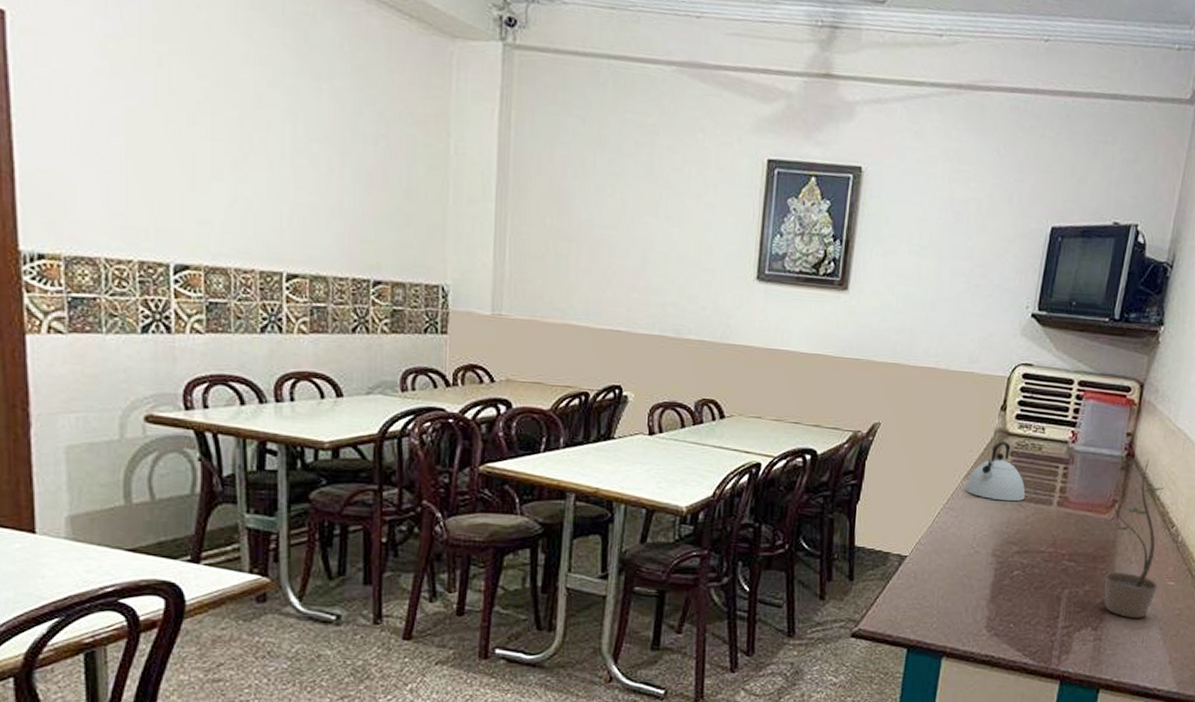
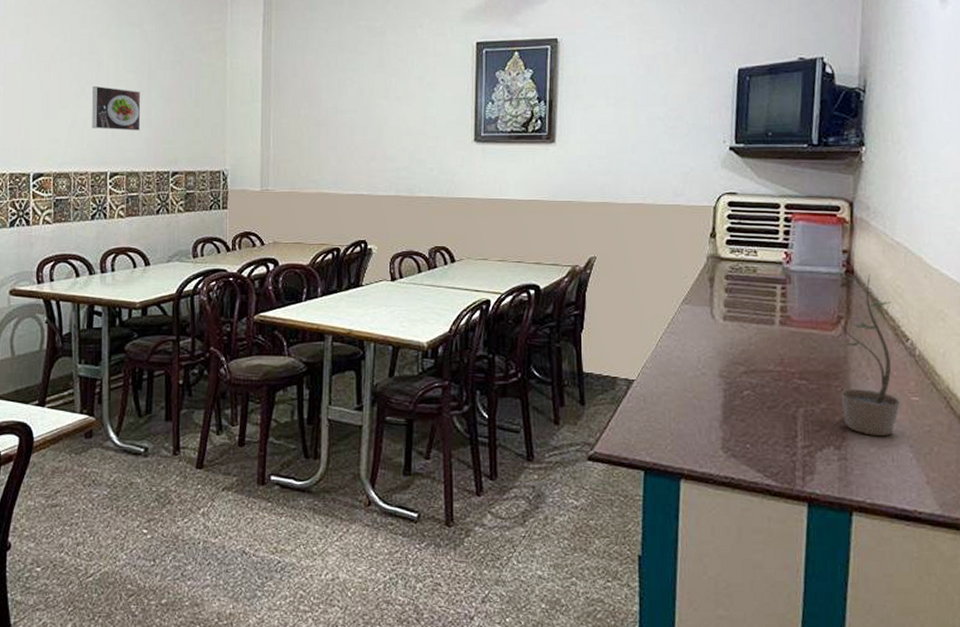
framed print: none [259,153,330,222] -> present [92,85,141,131]
kettle: present [965,441,1026,502] -> none [684,267,746,323]

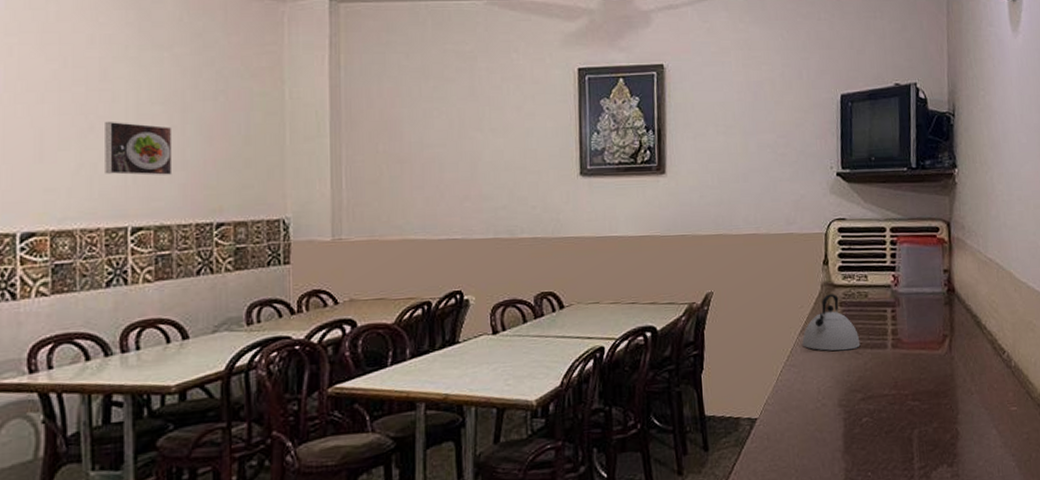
kettle: none [684,267,746,323] -> present [802,294,861,351]
potted plant: present [838,274,900,436] -> none [943,292,1002,449]

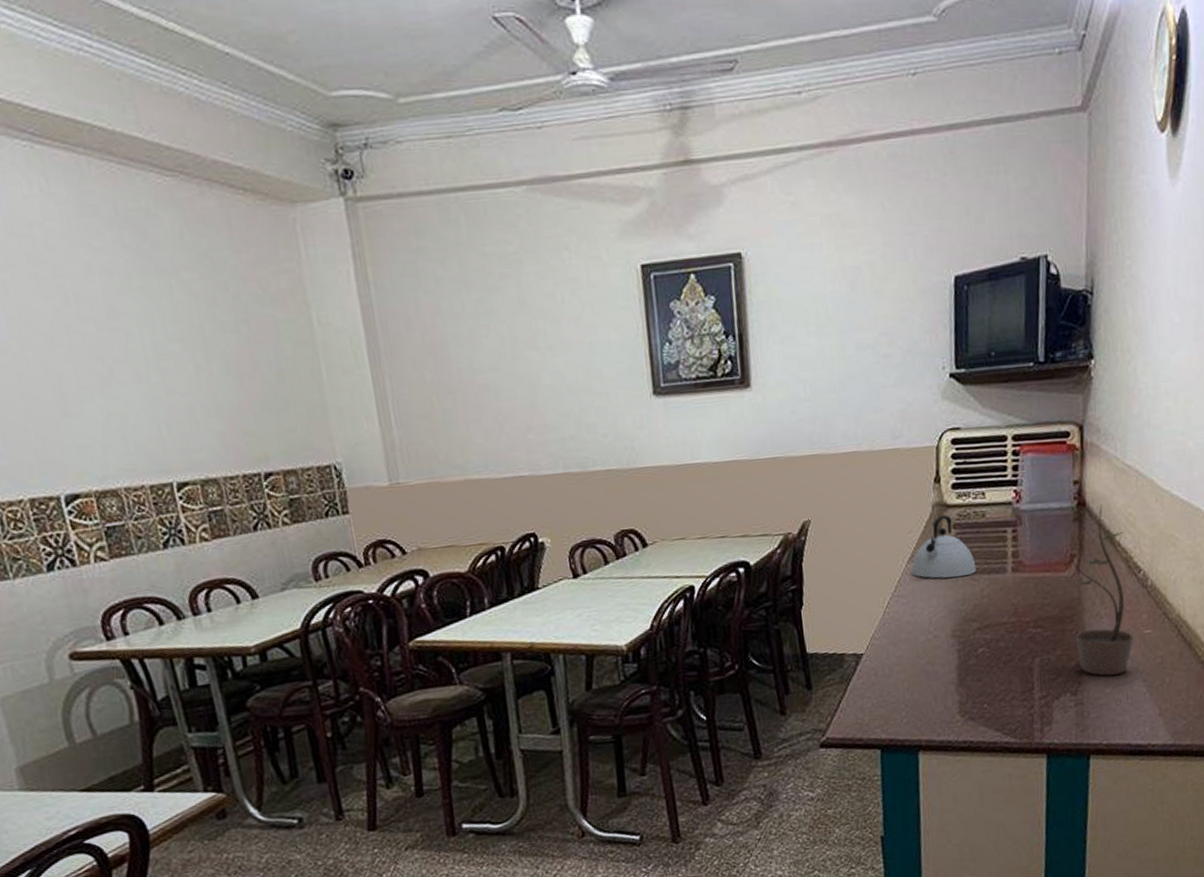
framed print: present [105,121,173,176] -> none [124,364,208,426]
potted plant: none [943,292,1002,449] -> present [1071,505,1133,676]

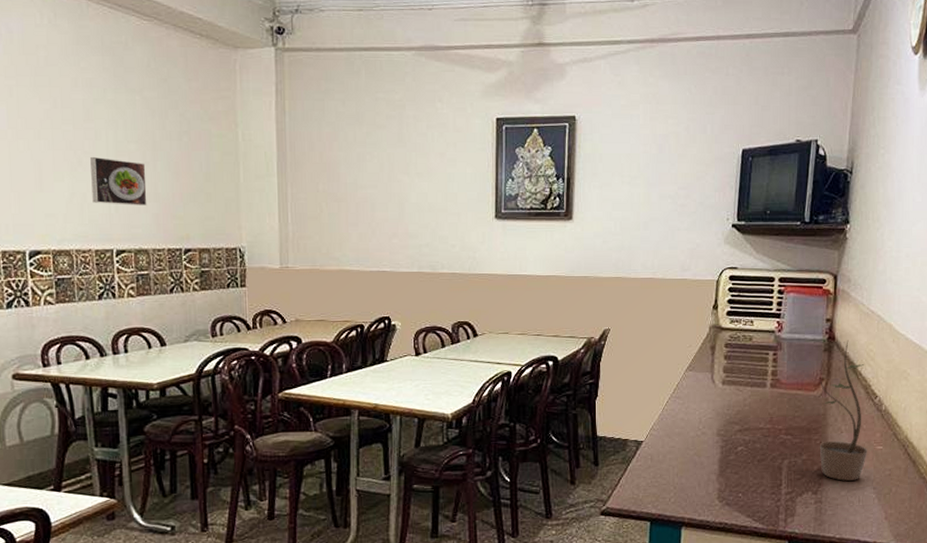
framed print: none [124,364,208,426] -> present [90,156,147,205]
kettle: present [911,515,977,579] -> none [688,336,742,387]

